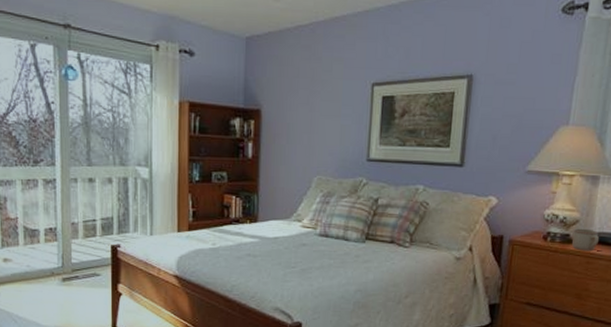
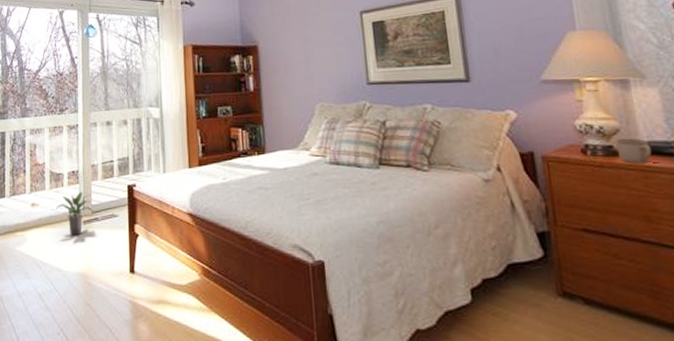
potted plant: none [31,248,73,293] -> present [55,191,93,236]

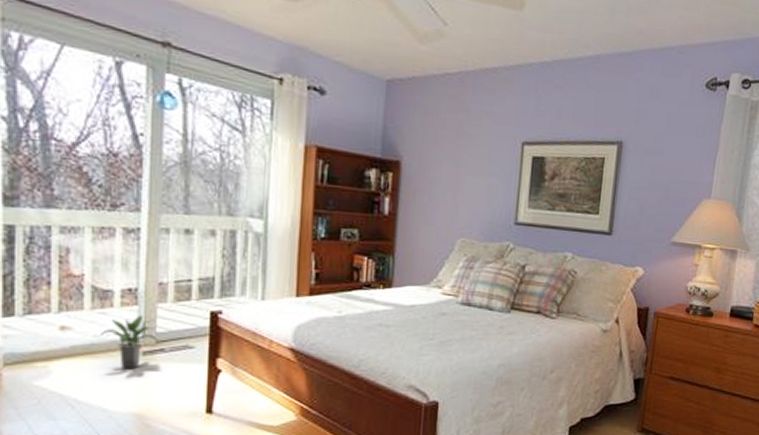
mug: present [615,138,652,164] -> none [711,301,737,325]

